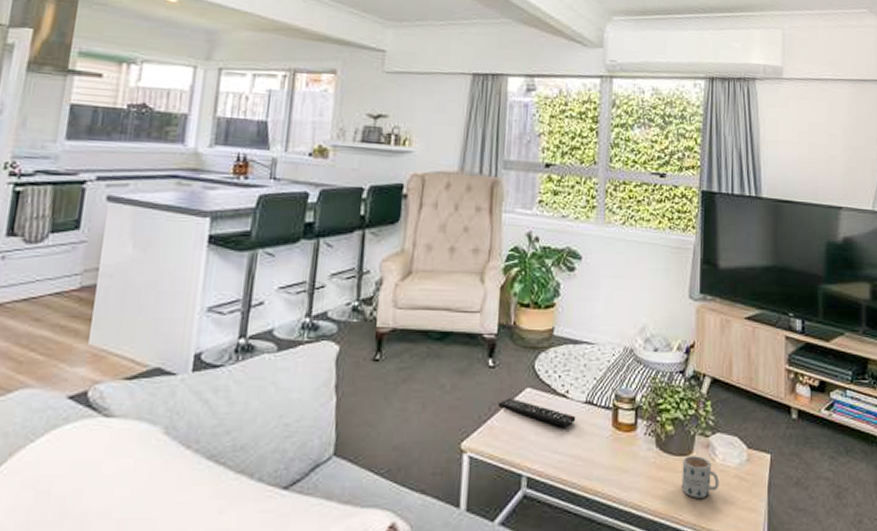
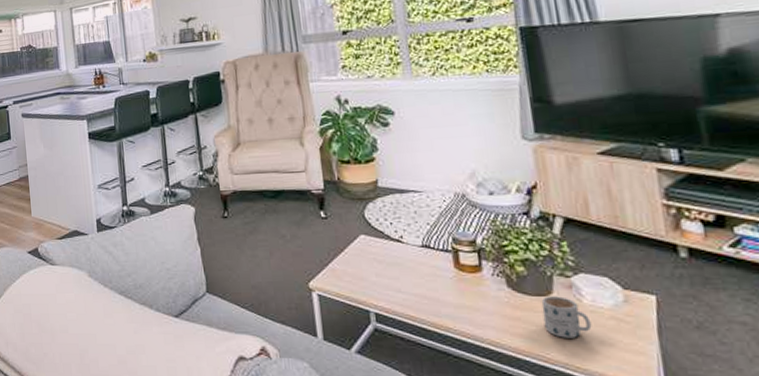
remote control: present [497,398,576,428] -> none [335,244,415,270]

